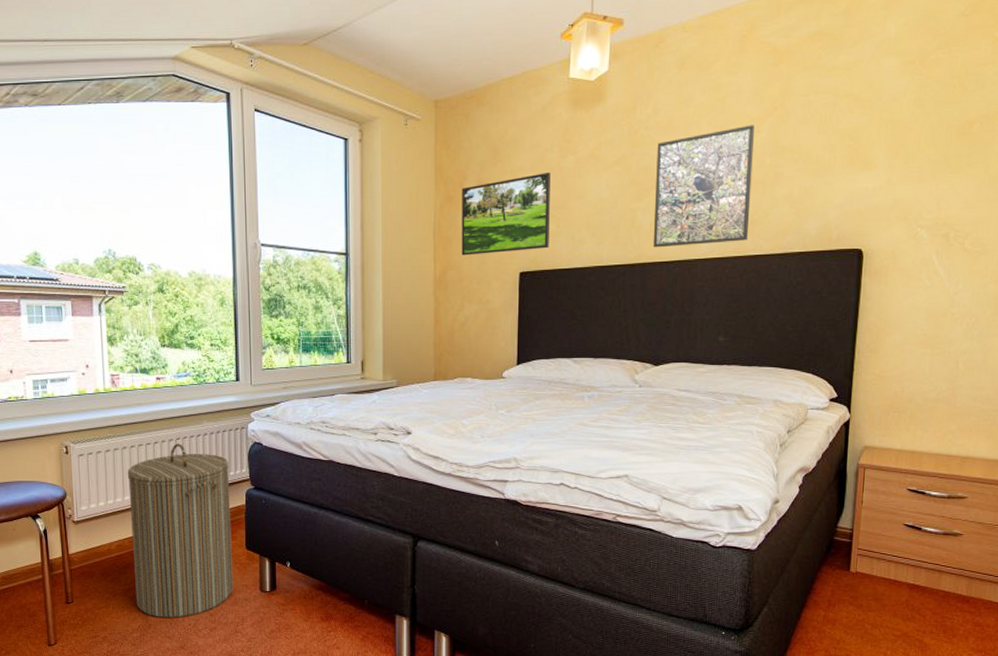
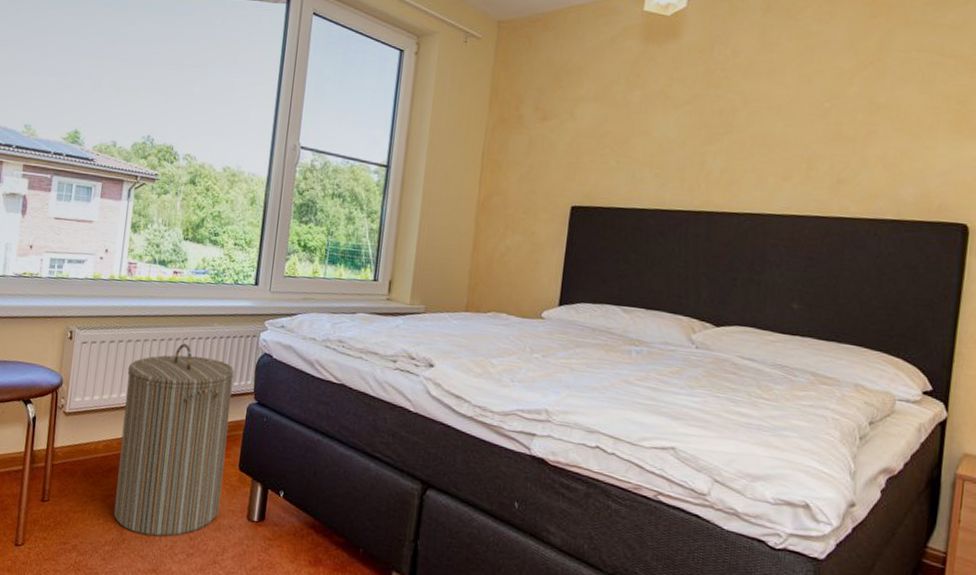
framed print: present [461,171,550,256] -> none [509,104,615,185]
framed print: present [653,125,754,248] -> none [722,77,846,200]

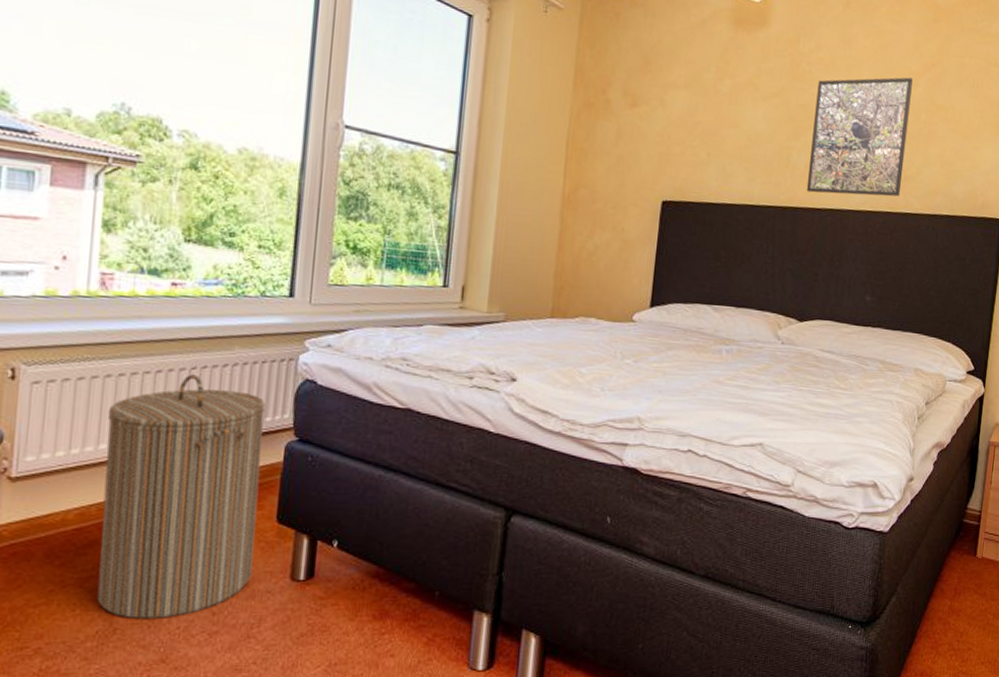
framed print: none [722,77,846,200] -> present [806,77,913,197]

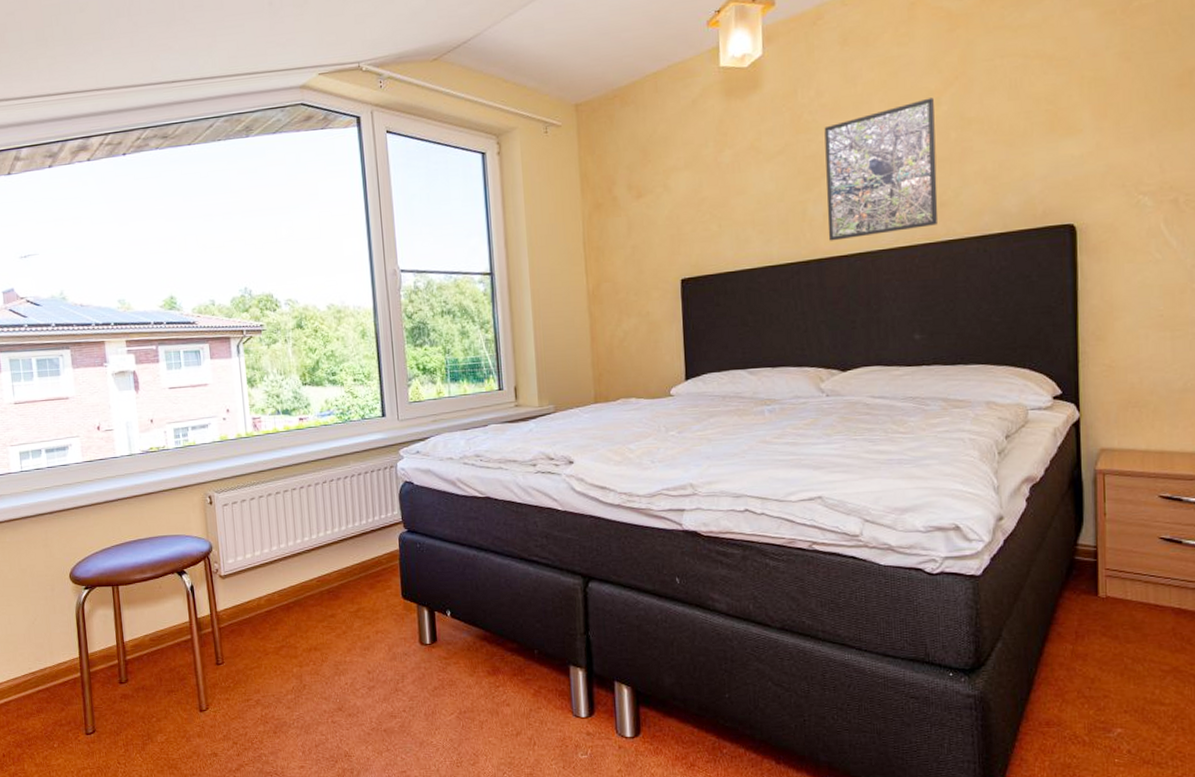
laundry hamper: present [97,374,266,618] -> none [273,487,392,677]

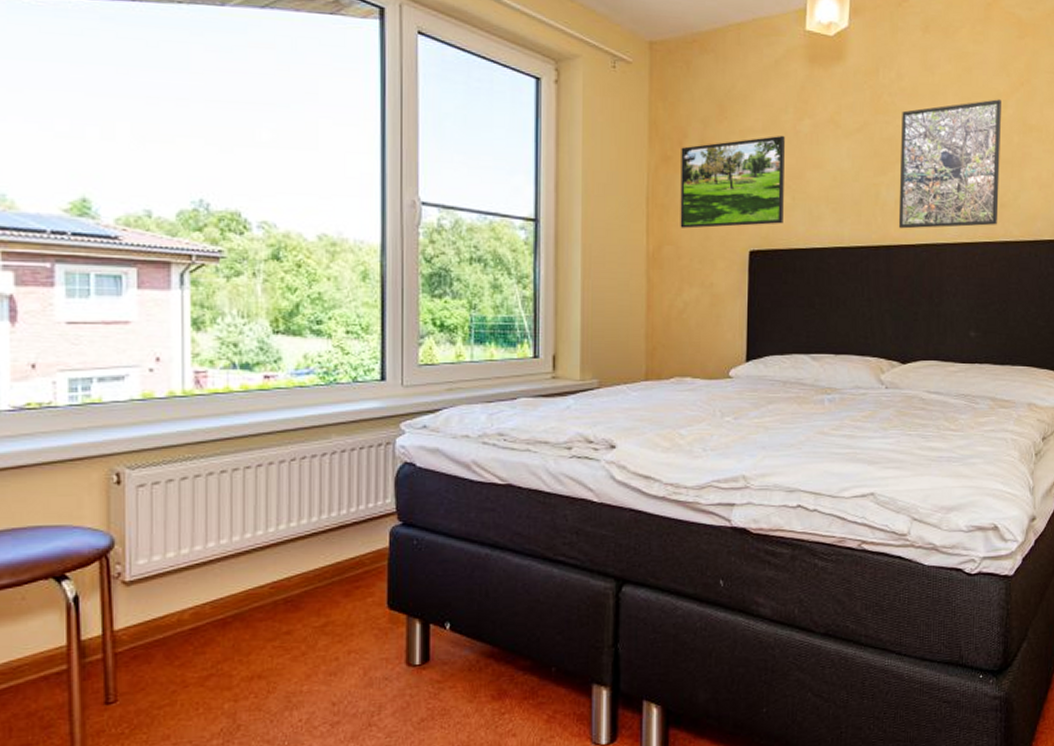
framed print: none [611,168,712,266] -> present [680,135,785,229]

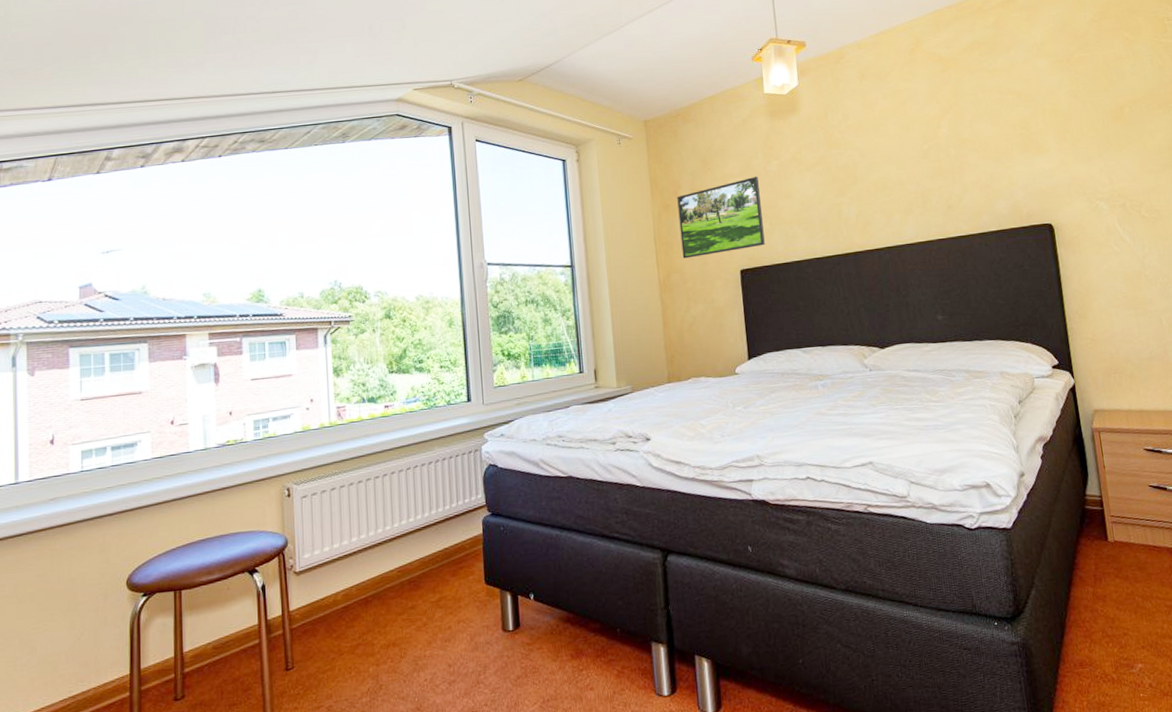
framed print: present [898,99,1001,229] -> none [851,122,948,237]

